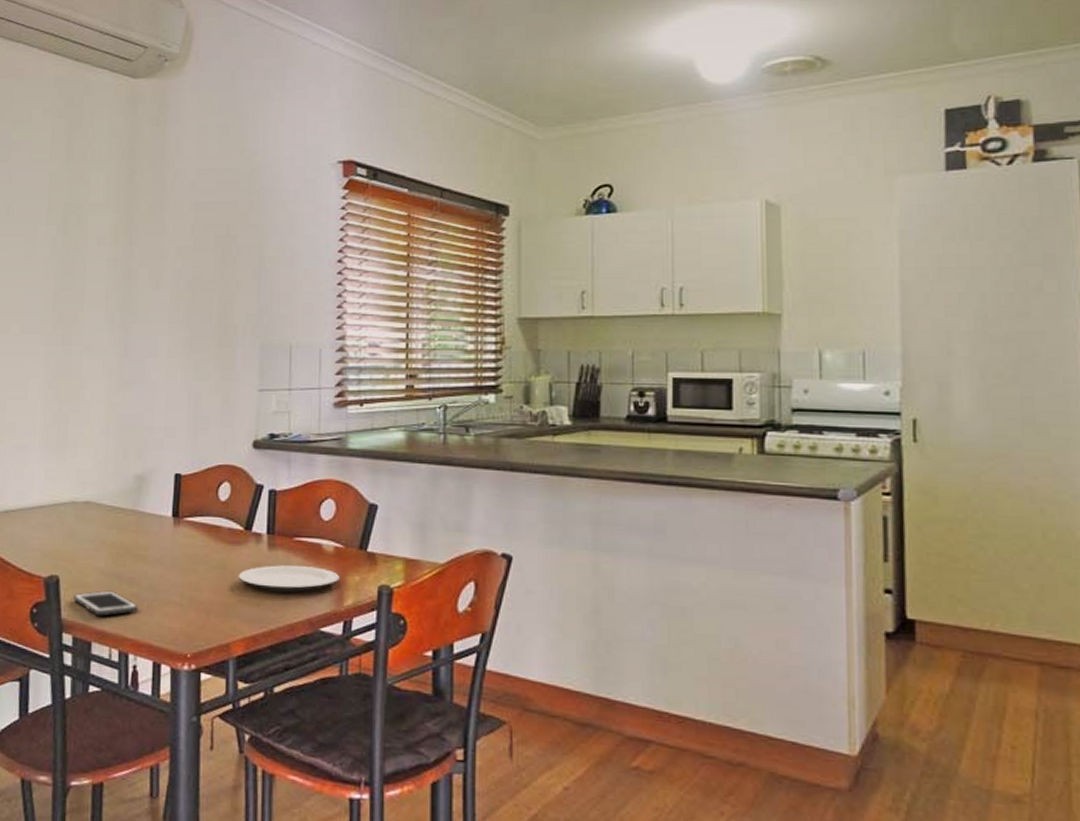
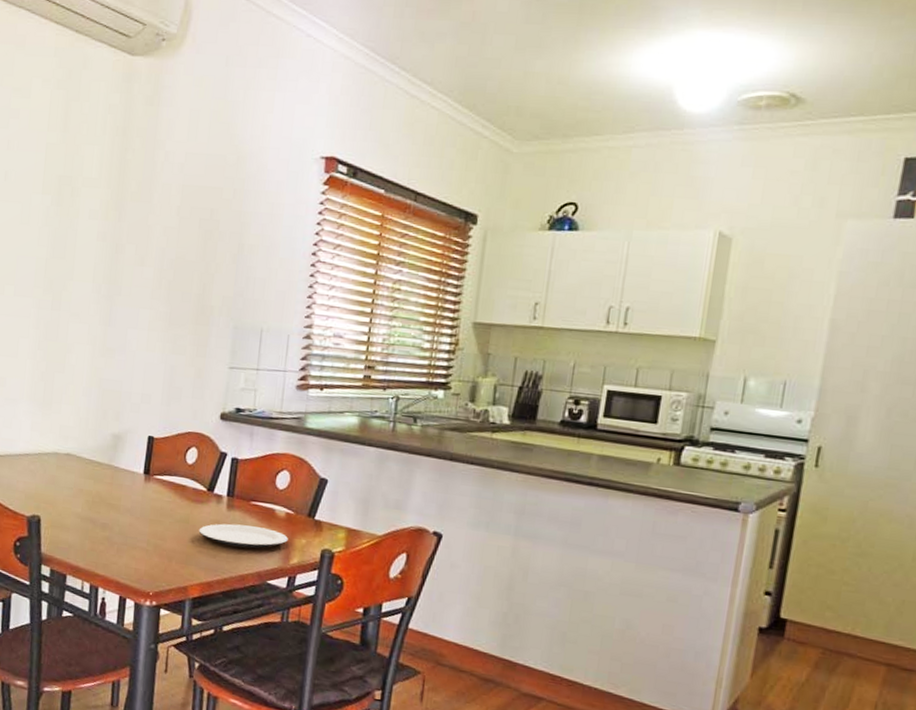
cell phone: present [73,590,138,617] -> none [52,532,109,554]

